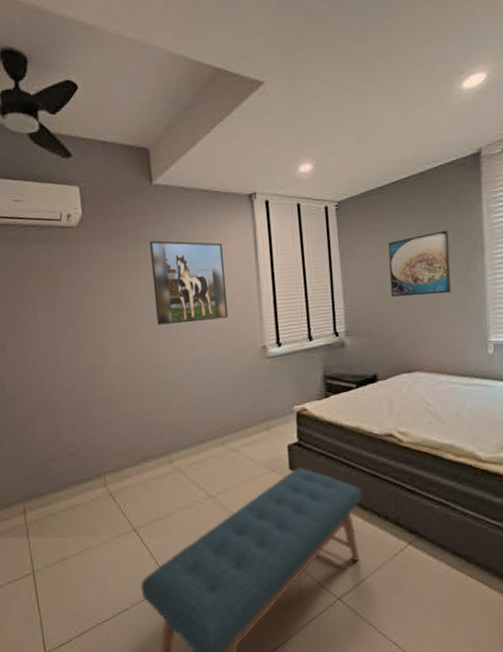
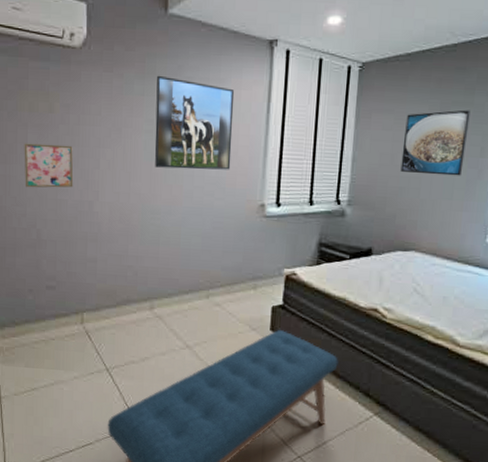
wall art: none [34,316,84,361] -> present [24,143,74,188]

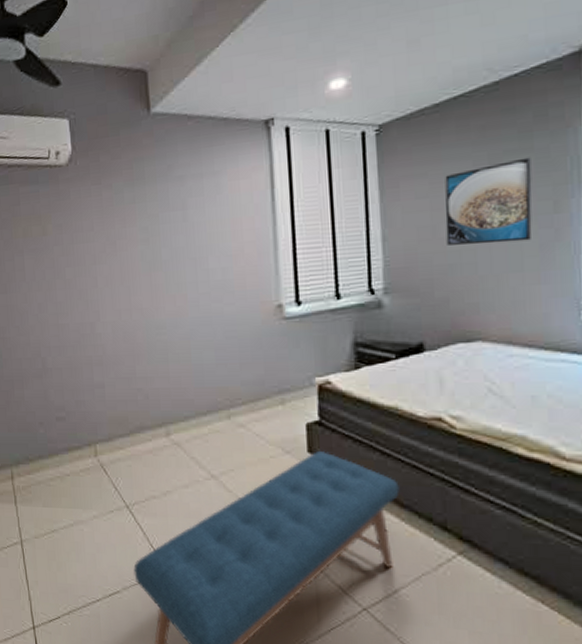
wall art: present [24,143,74,188] -> none [21,266,73,316]
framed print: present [154,75,235,170] -> none [147,179,238,278]

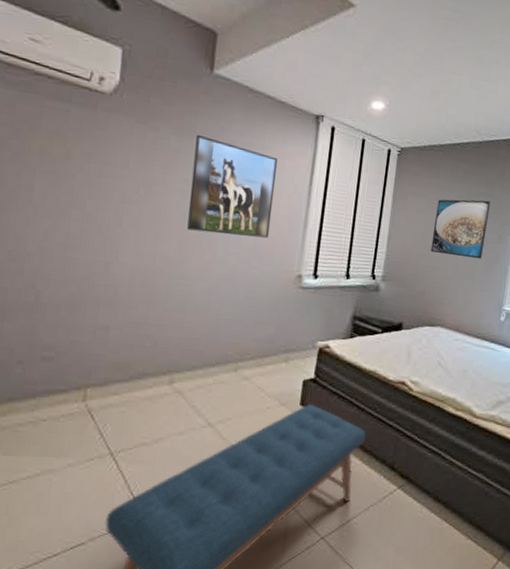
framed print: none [147,179,238,278] -> present [187,134,278,238]

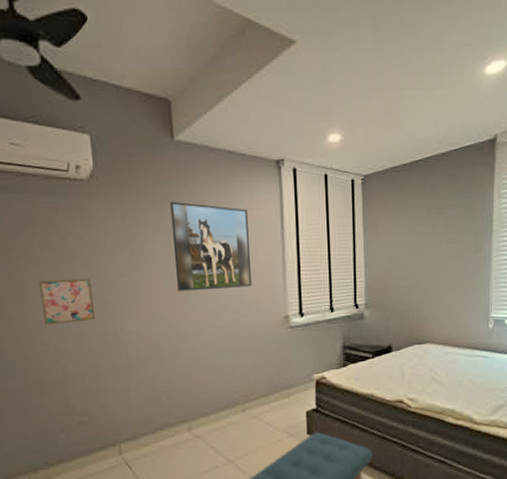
wall art: none [25,190,92,245] -> present [38,278,96,325]
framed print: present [430,199,491,259] -> none [408,211,463,273]

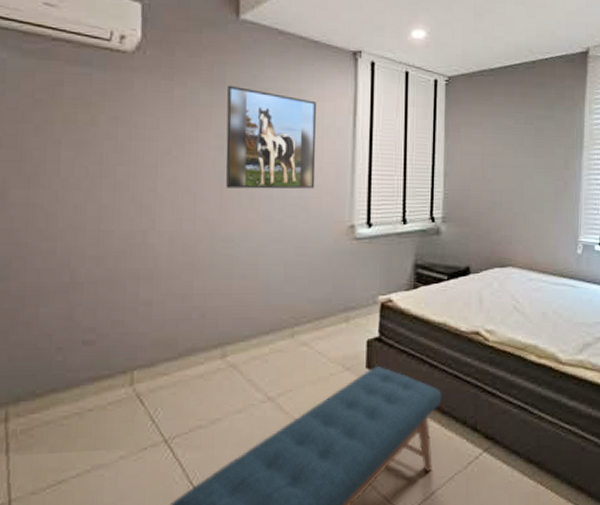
wall art: present [38,278,96,325] -> none [54,163,122,218]

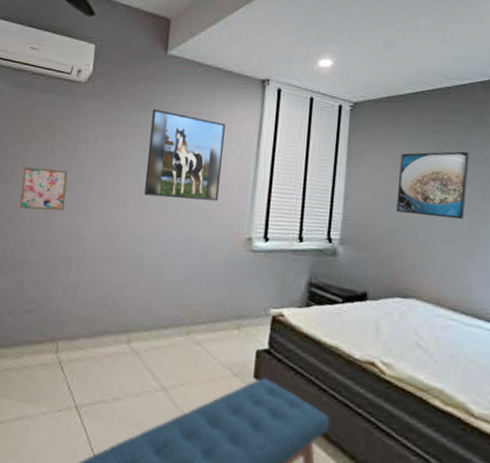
wall art: none [54,163,122,218] -> present [19,166,68,211]
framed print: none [492,123,552,189] -> present [396,151,469,220]

